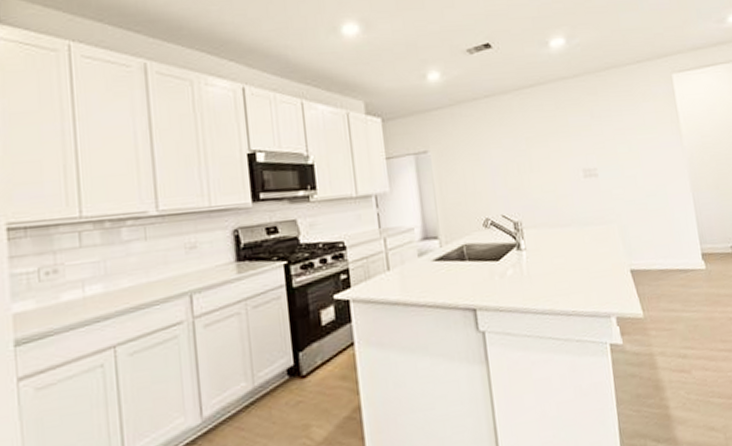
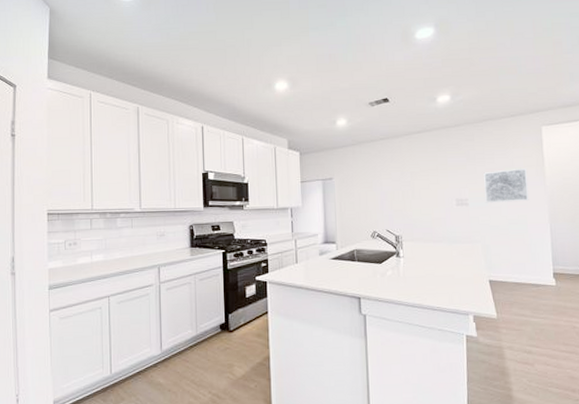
wall art: none [612,125,667,172] -> present [484,167,530,203]

